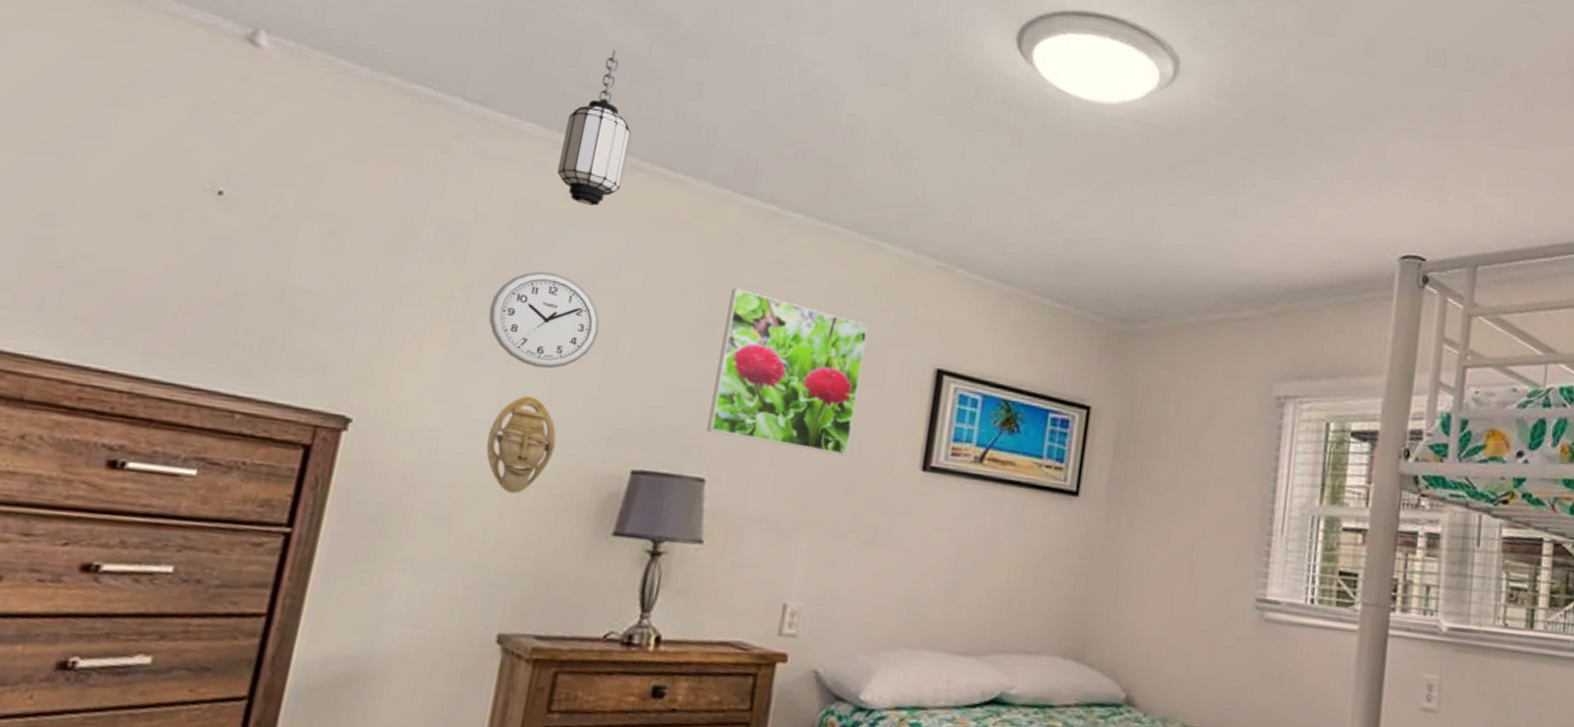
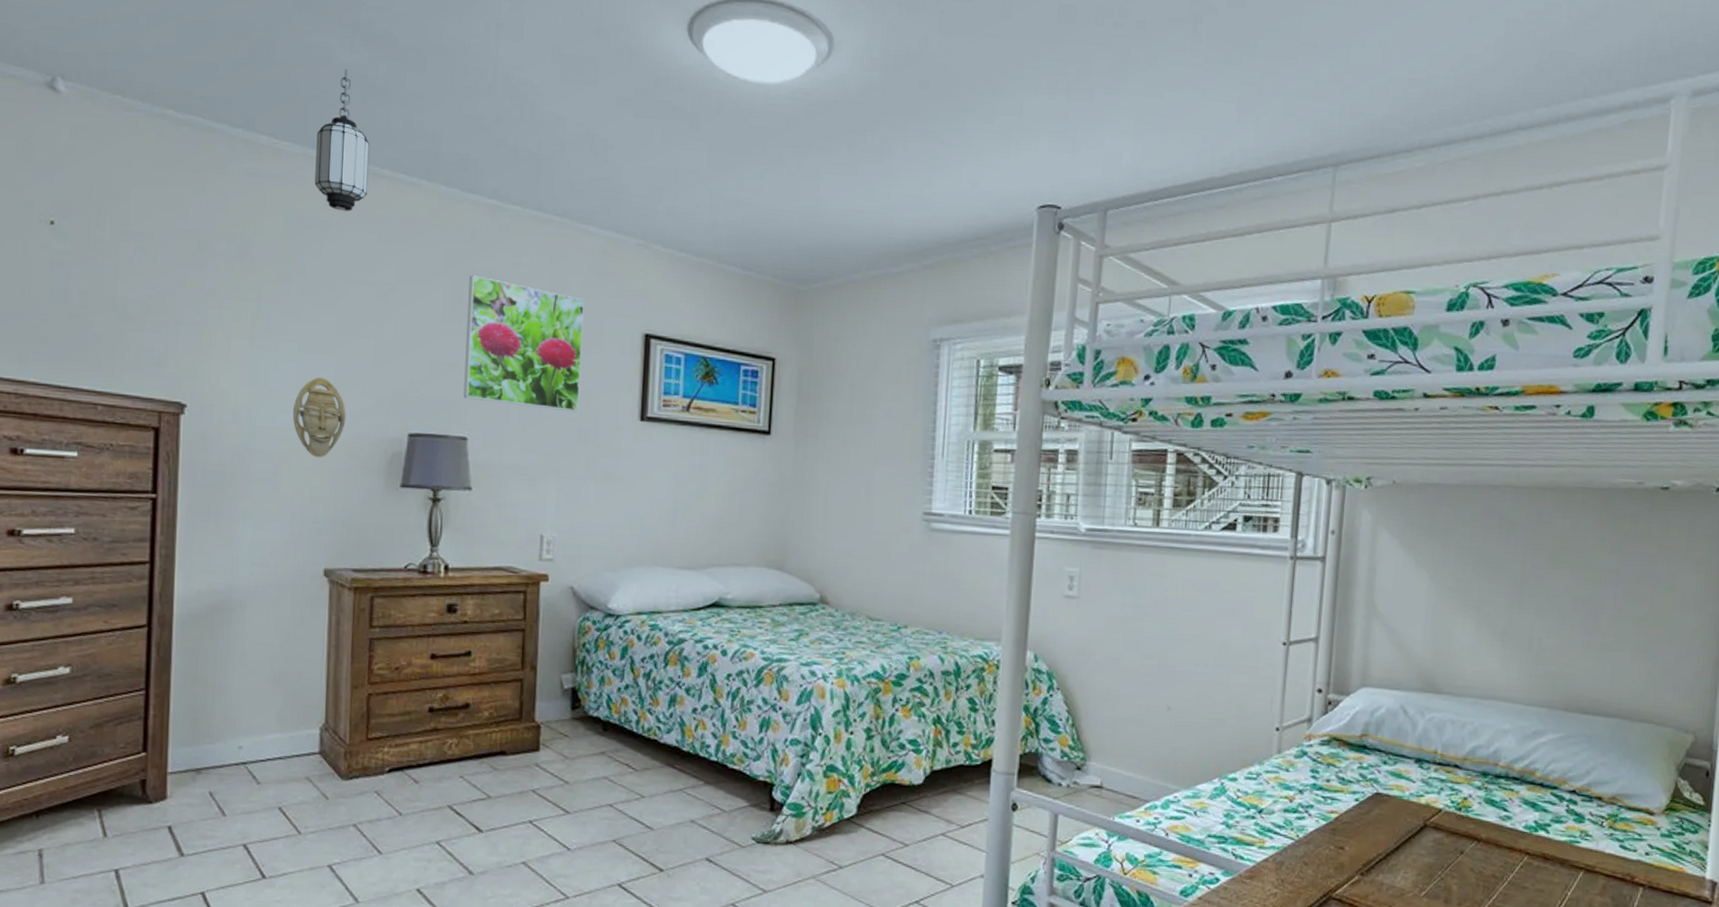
wall clock: present [488,271,600,369] -> none [278,271,367,354]

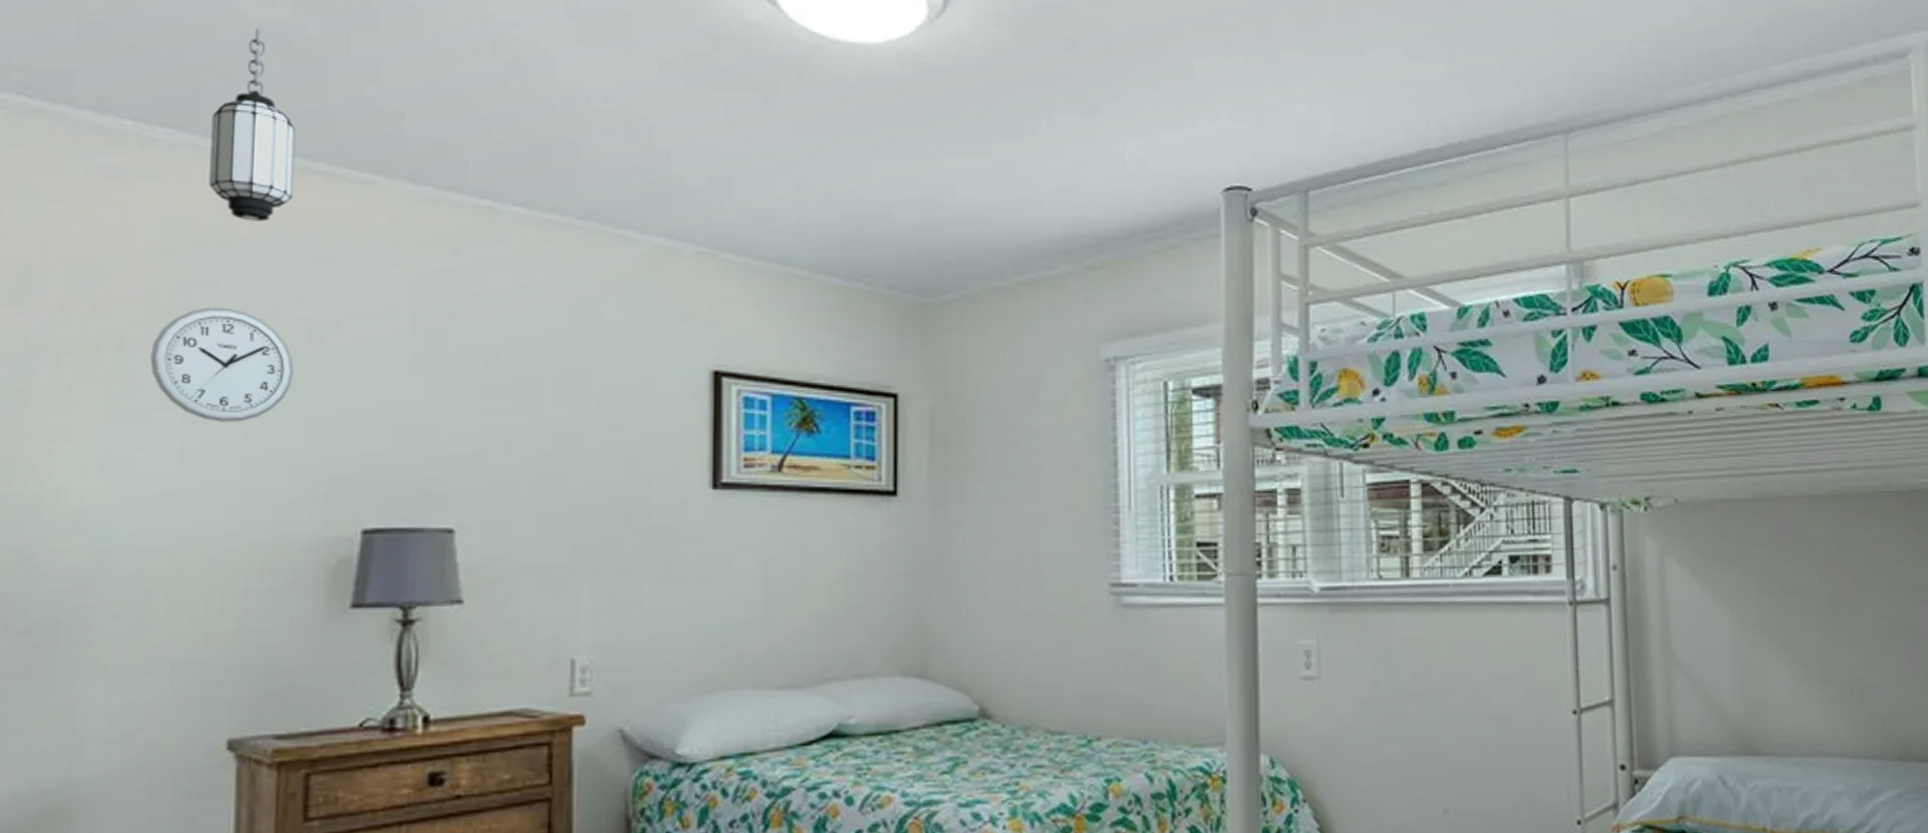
wall clock: none [278,271,367,354] -> present [150,307,294,422]
mask: present [292,377,346,458] -> none [174,458,262,575]
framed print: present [463,275,585,412] -> none [447,302,625,483]

